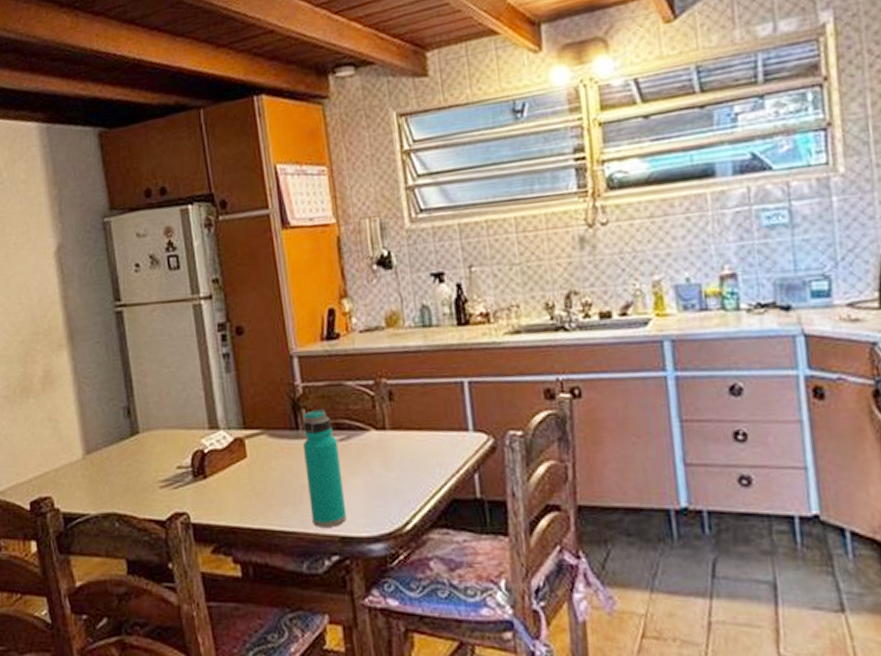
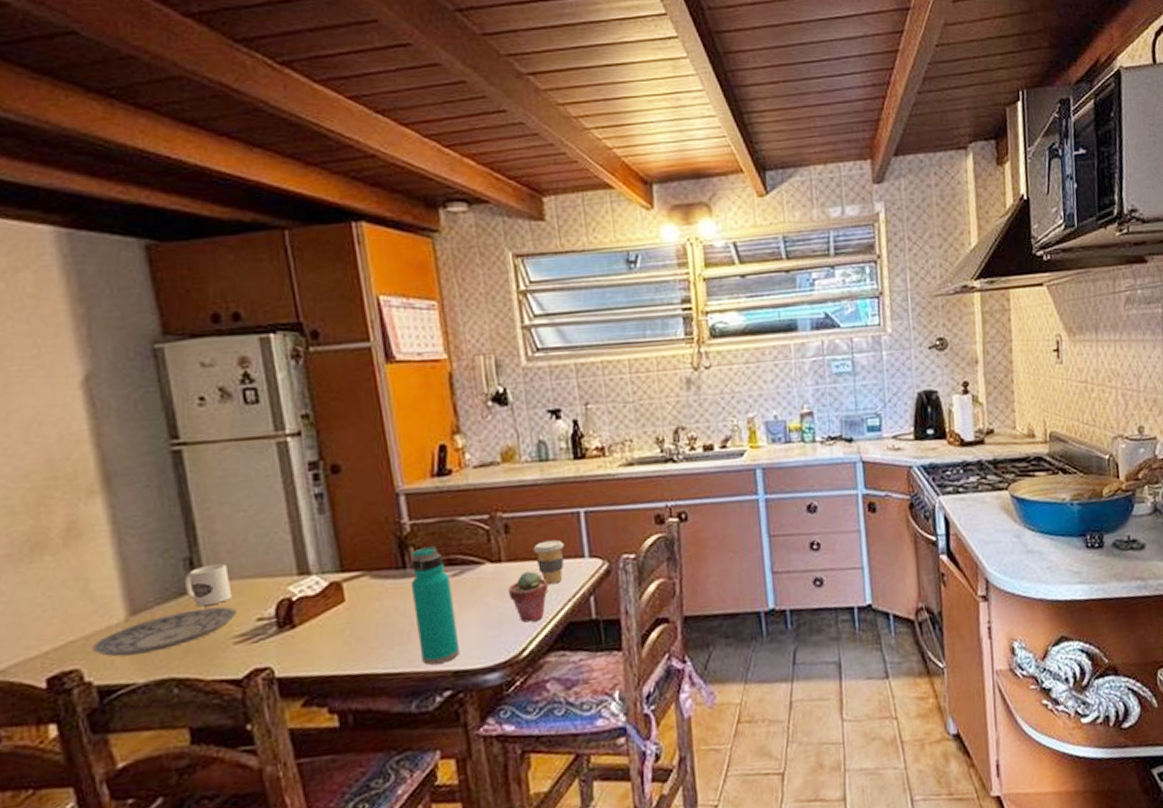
plate: none [60,452,163,489] -> present [92,606,238,657]
mug: none [123,413,159,452] -> present [184,563,233,607]
potted succulent: none [391,440,431,495] -> present [507,570,548,623]
coffee cup: none [416,410,448,458] -> present [533,539,565,585]

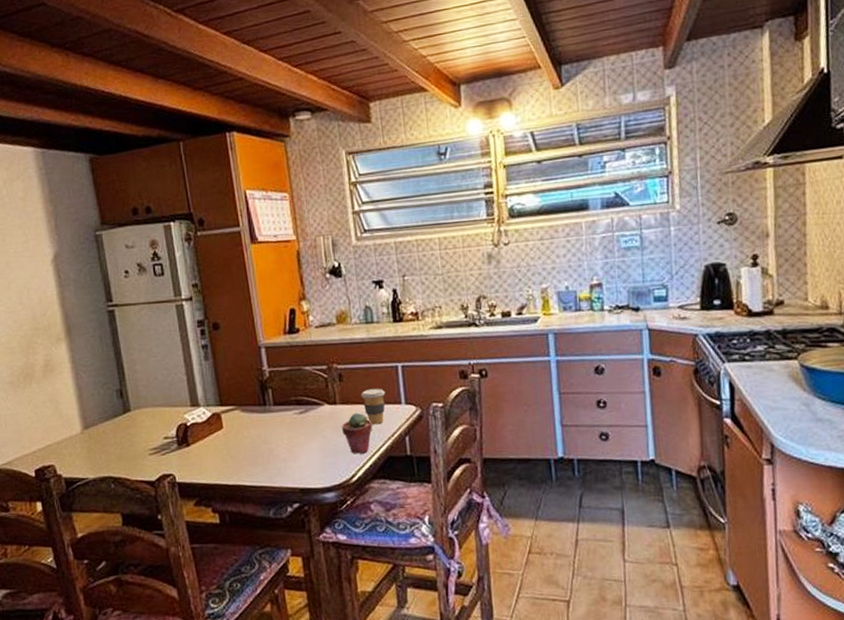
plate: present [92,606,238,657] -> none [61,426,151,458]
mug: present [184,563,233,607] -> none [117,394,148,426]
water bottle: present [410,546,460,665] -> none [269,389,306,482]

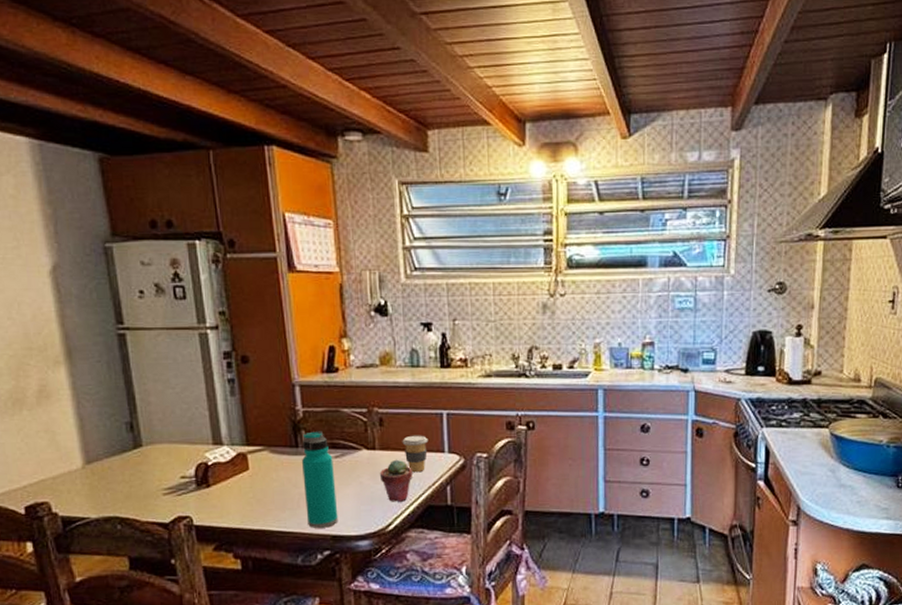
water bottle: none [269,389,306,482] -> present [301,431,339,528]

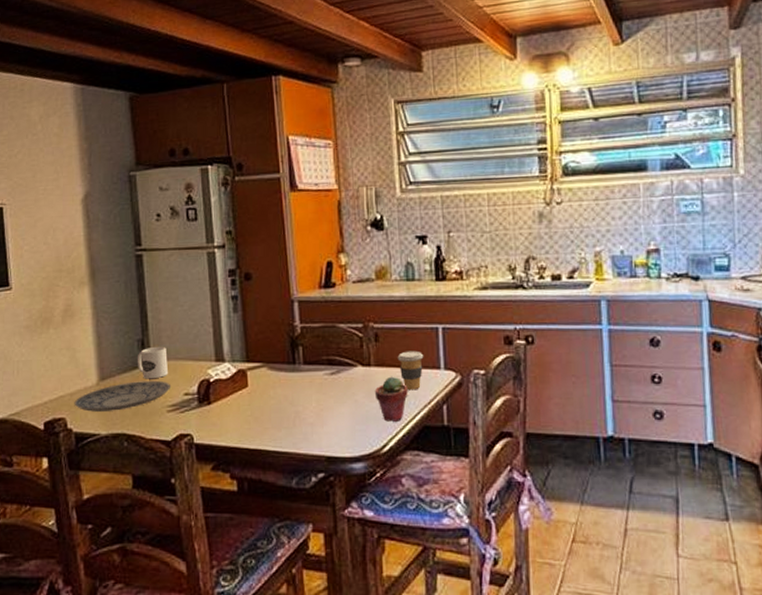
plate: none [57,464,166,495] -> present [74,380,171,412]
mug: none [126,429,163,463] -> present [137,346,169,380]
water bottle: present [301,431,339,528] -> none [298,347,333,448]

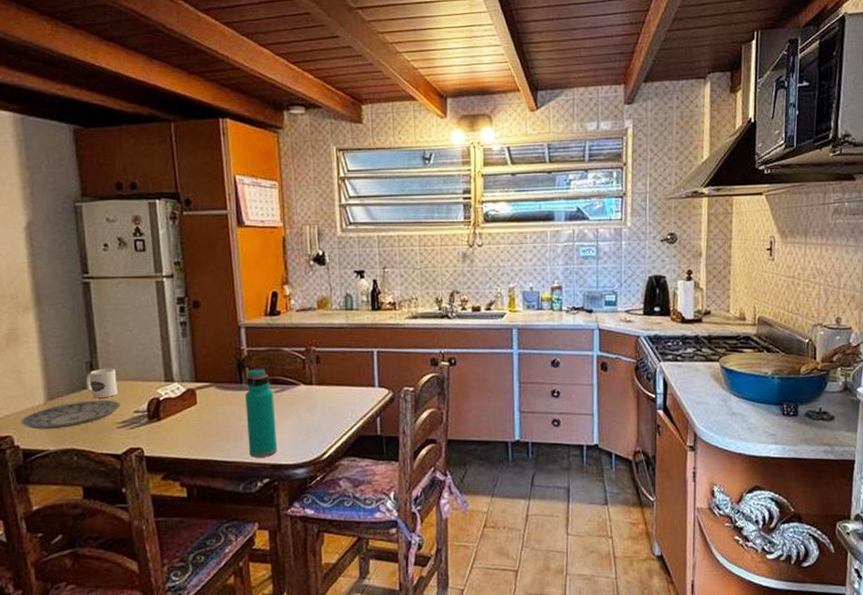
water bottle: none [298,347,333,448] -> present [244,368,278,458]
potted succulent: present [374,376,408,422] -> none [315,393,346,433]
coffee cup: present [397,350,424,391] -> none [336,371,360,406]

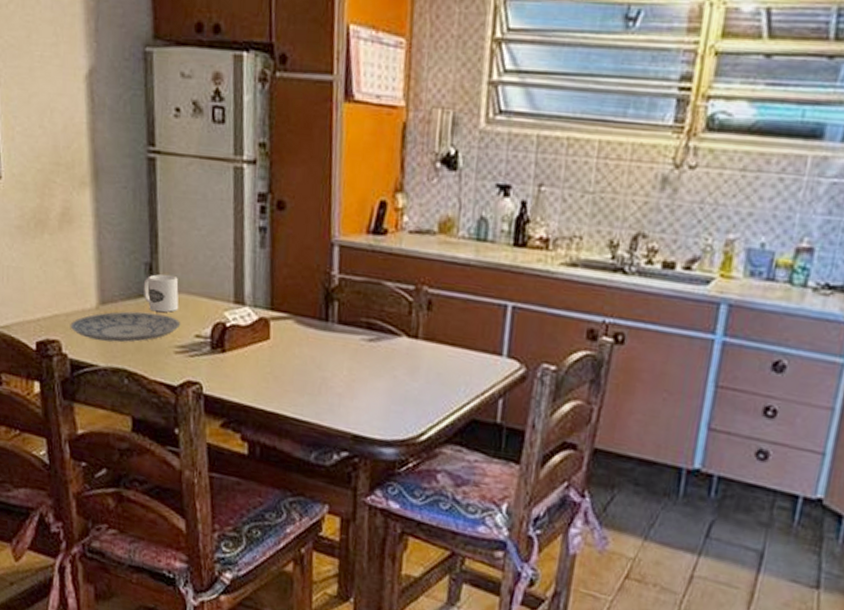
water bottle: present [244,368,278,458] -> none [327,304,367,424]

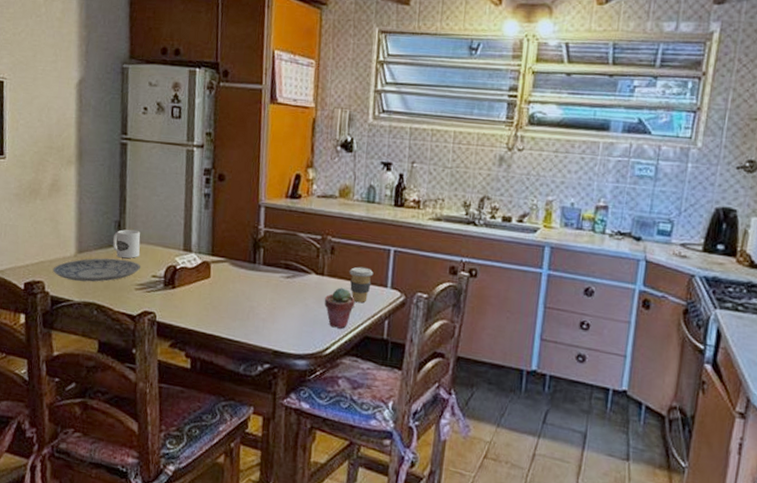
potted succulent: none [418,354,459,409] -> present [324,287,355,329]
coffee cup: none [451,327,485,376] -> present [349,266,374,303]

